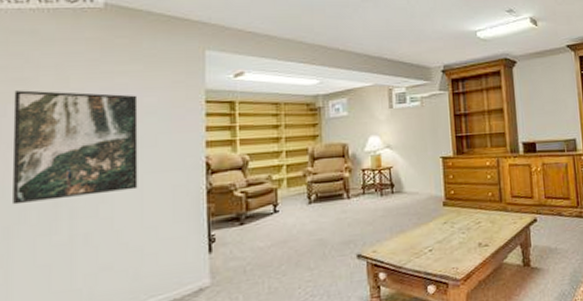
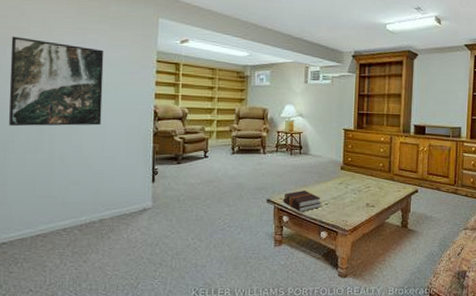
hardback book: none [377,237,425,265] -> present [283,190,322,212]

